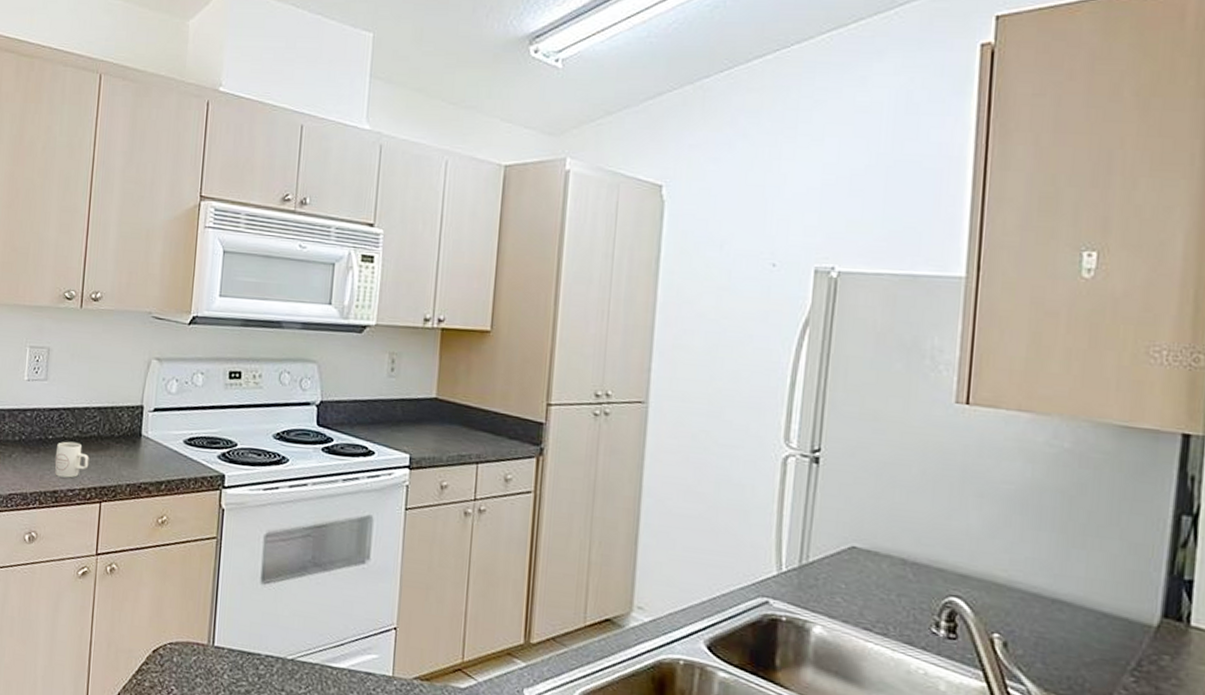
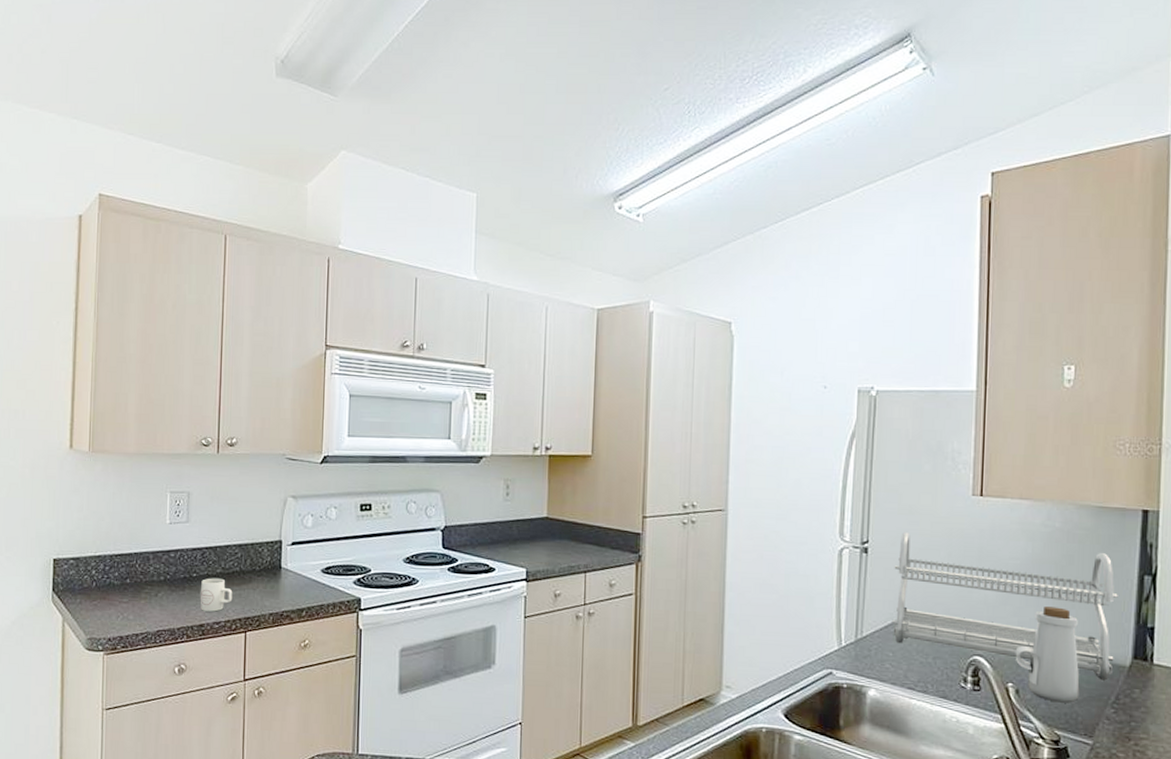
dish rack: none [846,440,1145,641] -> present [892,531,1118,681]
bottle: none [1004,544,1090,665] -> present [1015,606,1080,703]

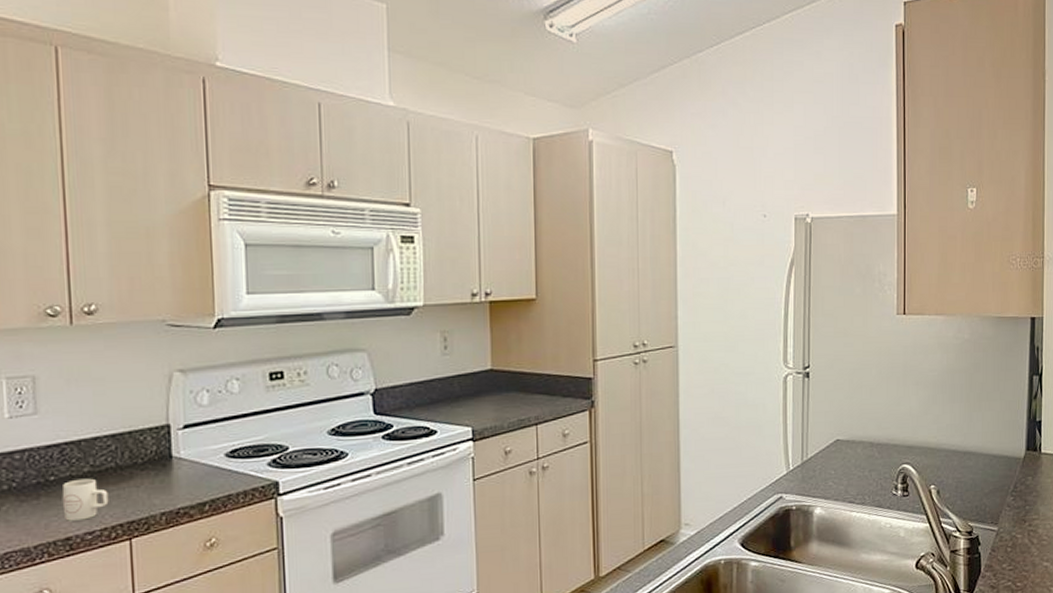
dish rack: present [892,531,1118,681] -> none [833,353,1014,473]
bottle: present [1015,606,1080,703] -> none [935,411,987,498]

